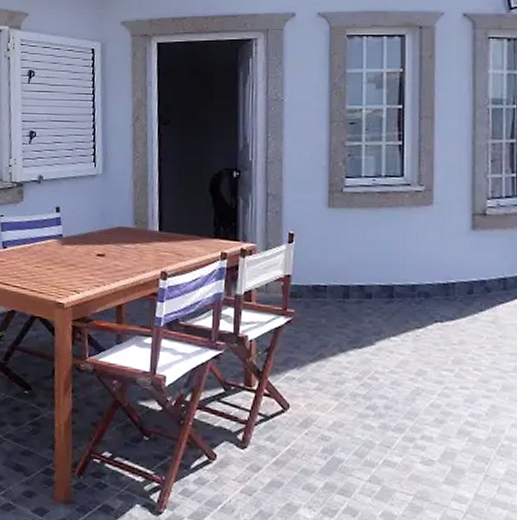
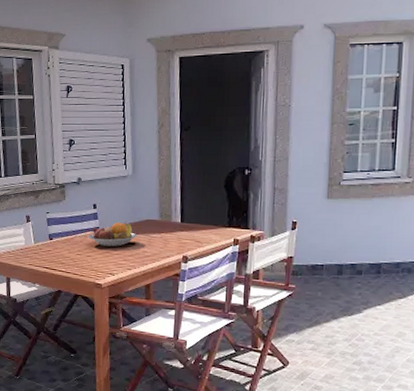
fruit bowl: none [48,229,108,259] -> present [87,222,138,247]

